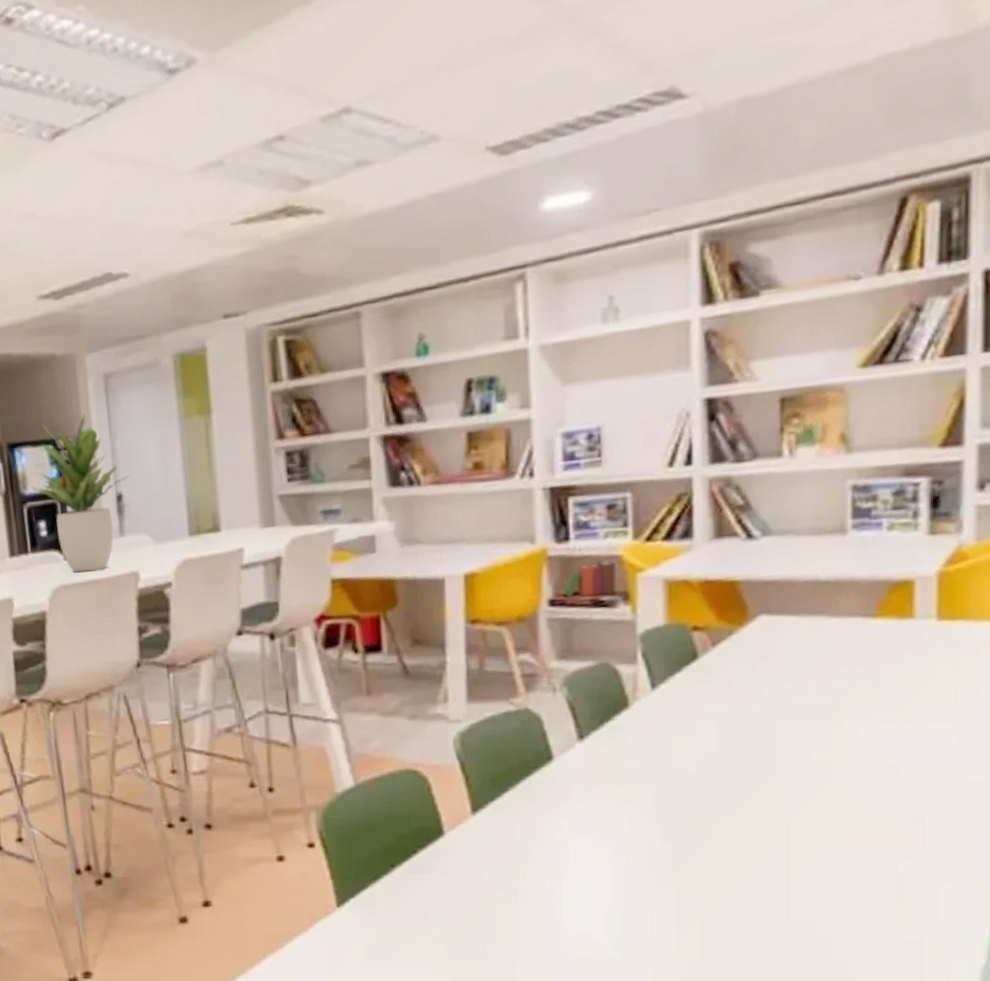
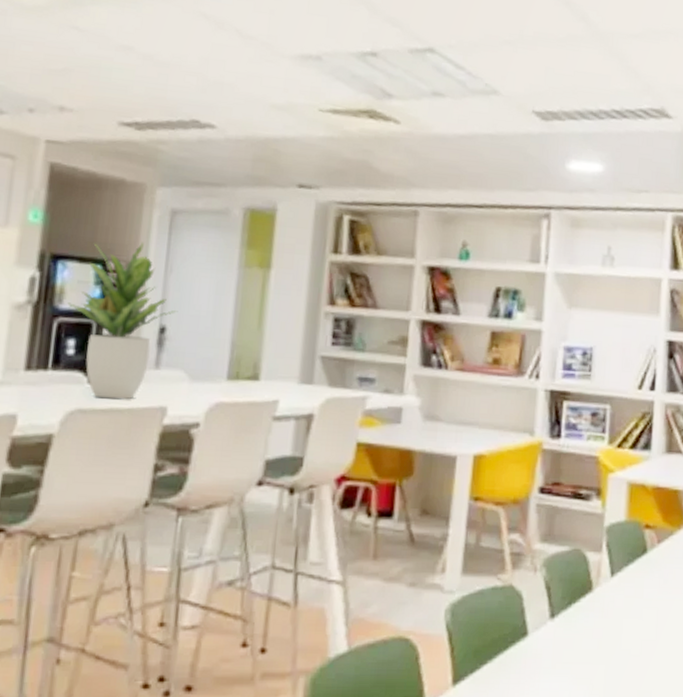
books: present [562,561,617,598] -> none [550,460,594,490]

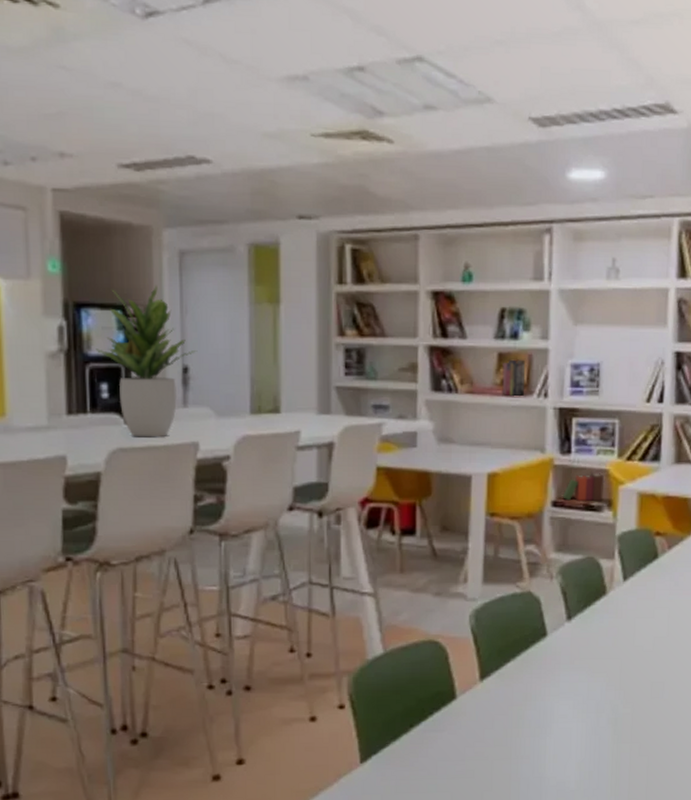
books: none [493,338,519,377] -> present [502,359,526,397]
books: none [550,460,594,490] -> present [563,473,605,502]

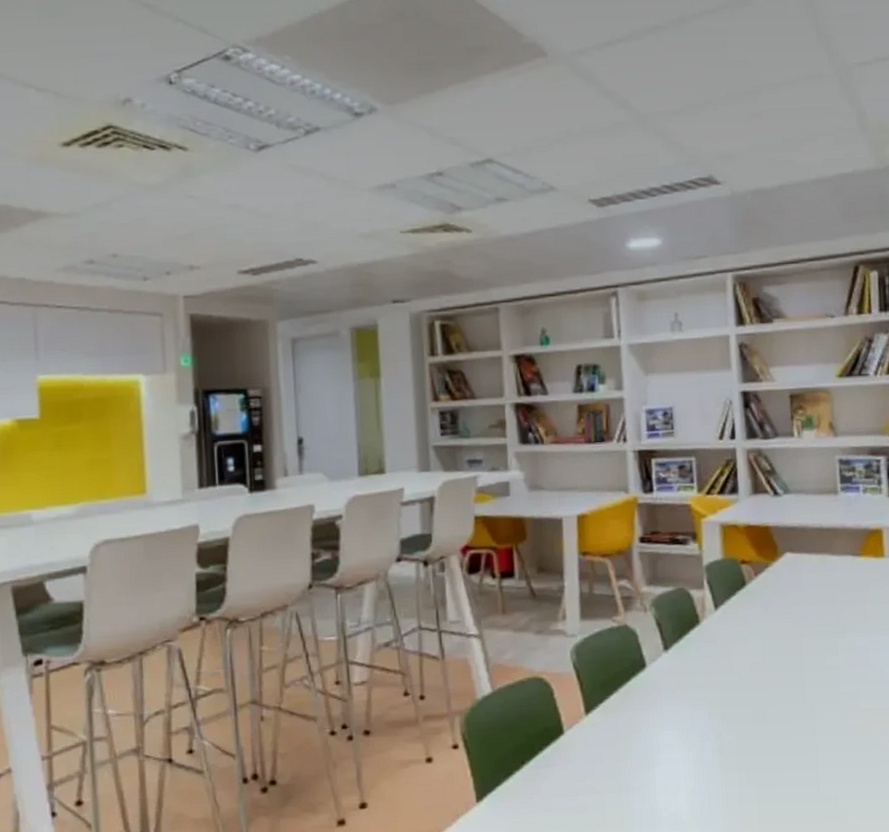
potted plant: present [95,285,198,438] -> none [222,370,310,504]
books: present [563,473,605,502] -> none [649,508,687,536]

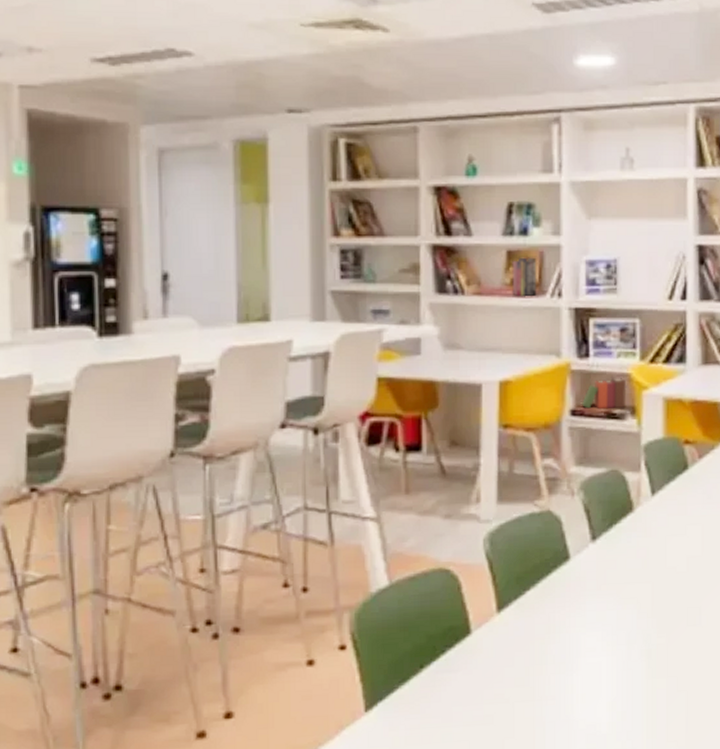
books: none [649,508,687,536] -> present [582,378,627,409]

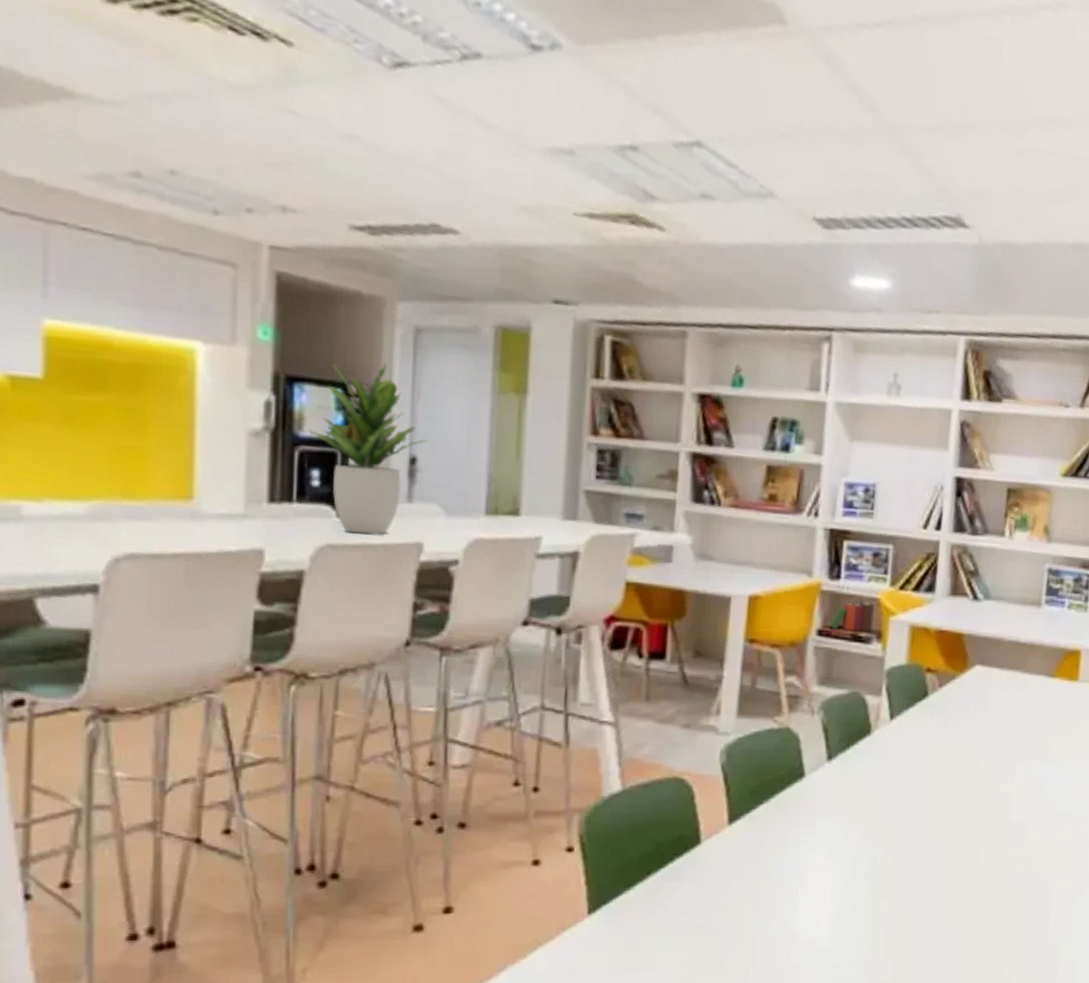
potted plant: none [65,186,179,352] -> present [308,363,429,535]
books: present [512,257,537,297] -> none [769,473,797,514]

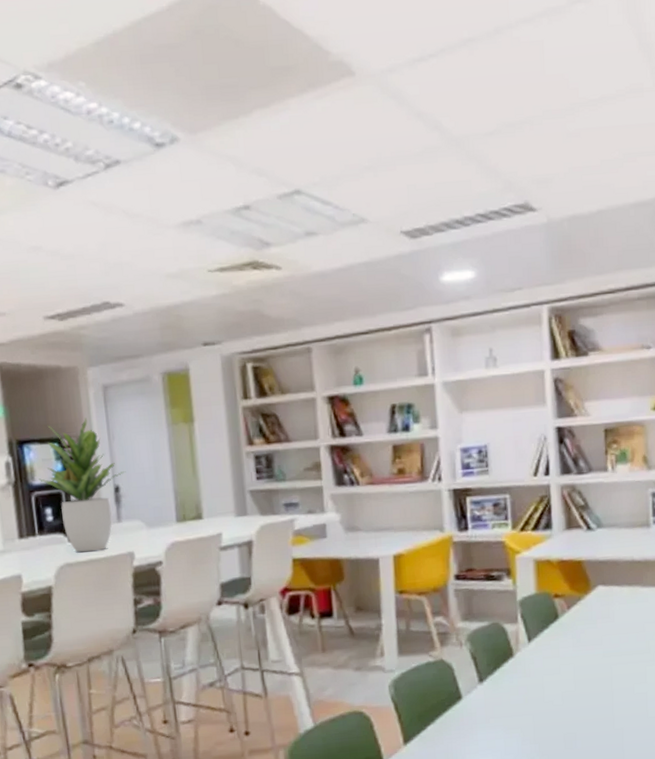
books: present [829,601,875,633] -> none [464,545,502,573]

